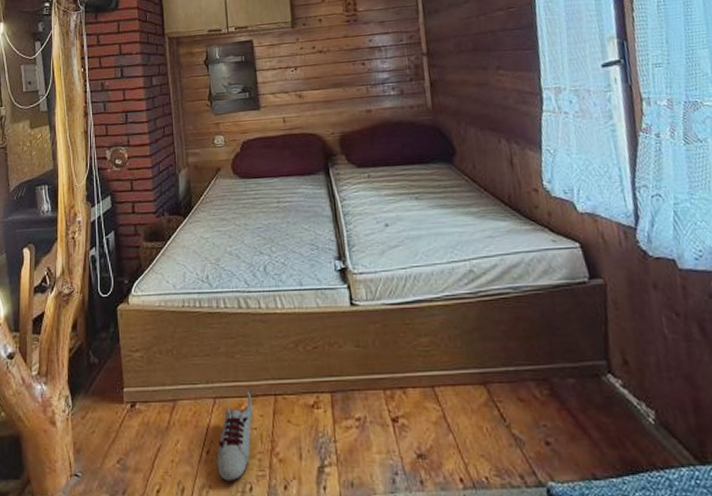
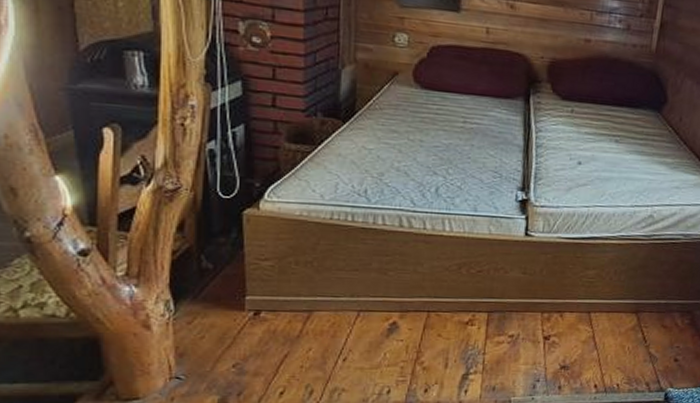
shoe: present [216,391,253,483] -> none [353,307,402,387]

